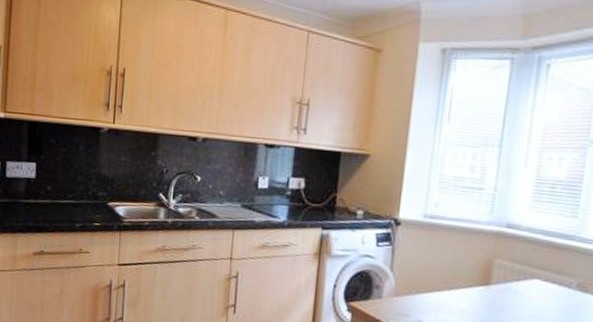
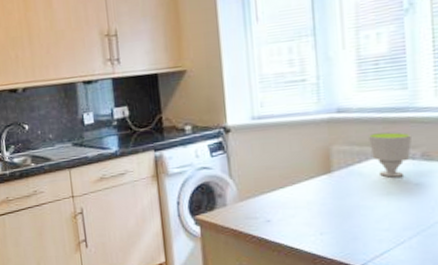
cup: none [530,255,572,303] -> present [367,132,412,178]

